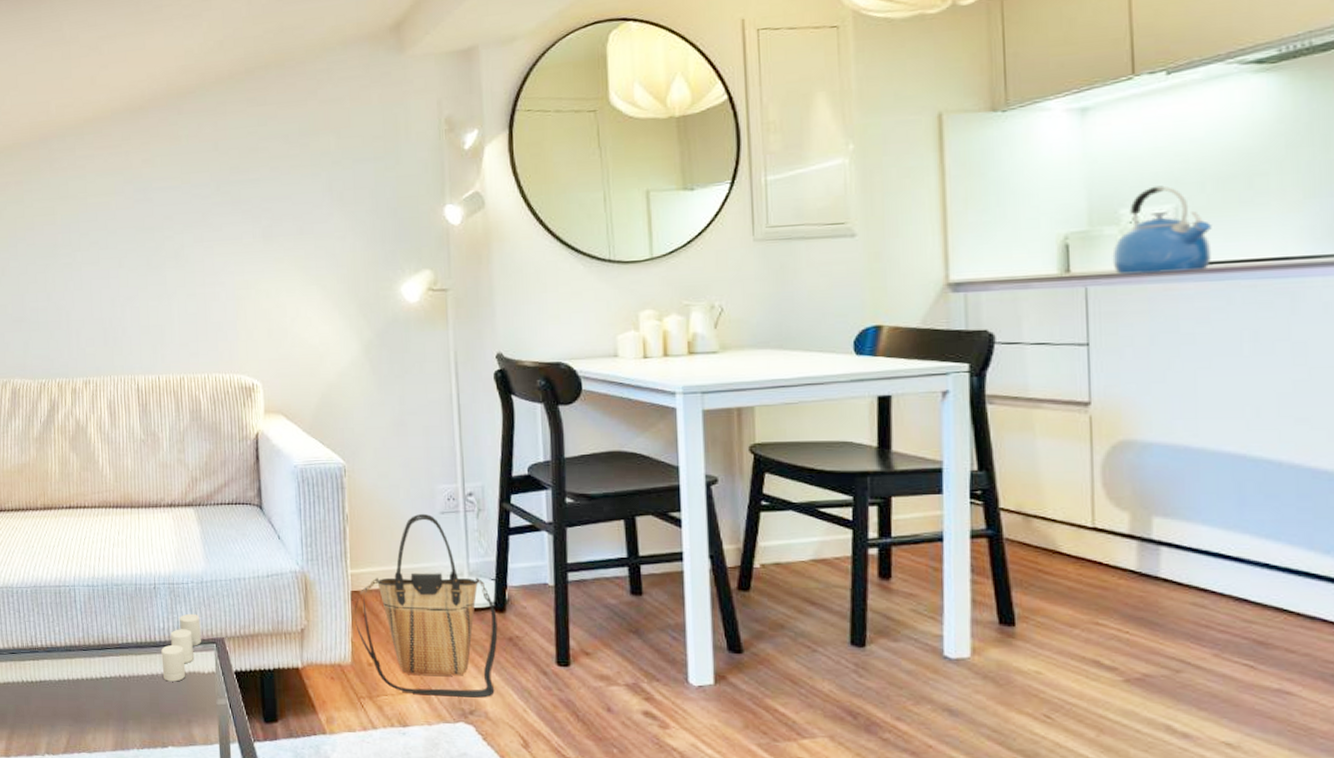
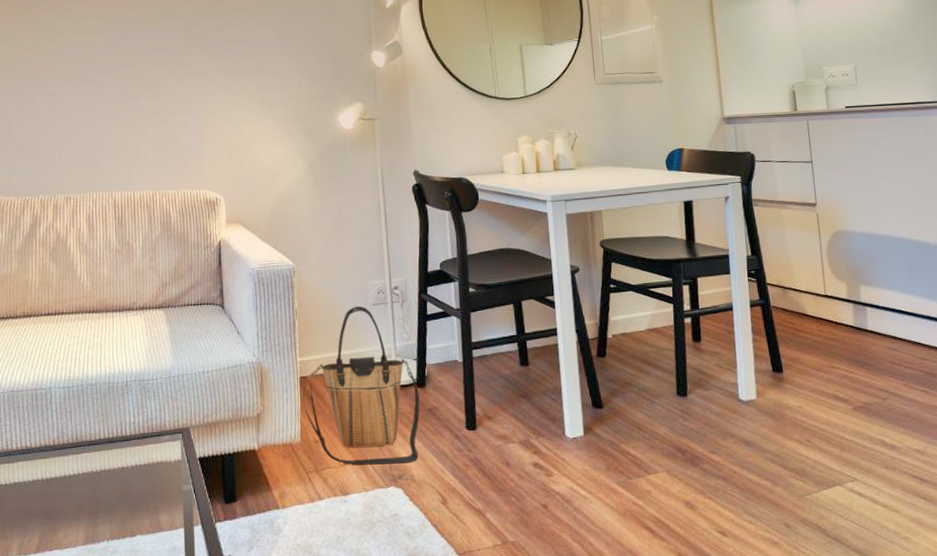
candle: present [161,613,201,682] -> none [131,407,168,473]
kettle: present [1112,185,1212,275] -> none [821,52,879,113]

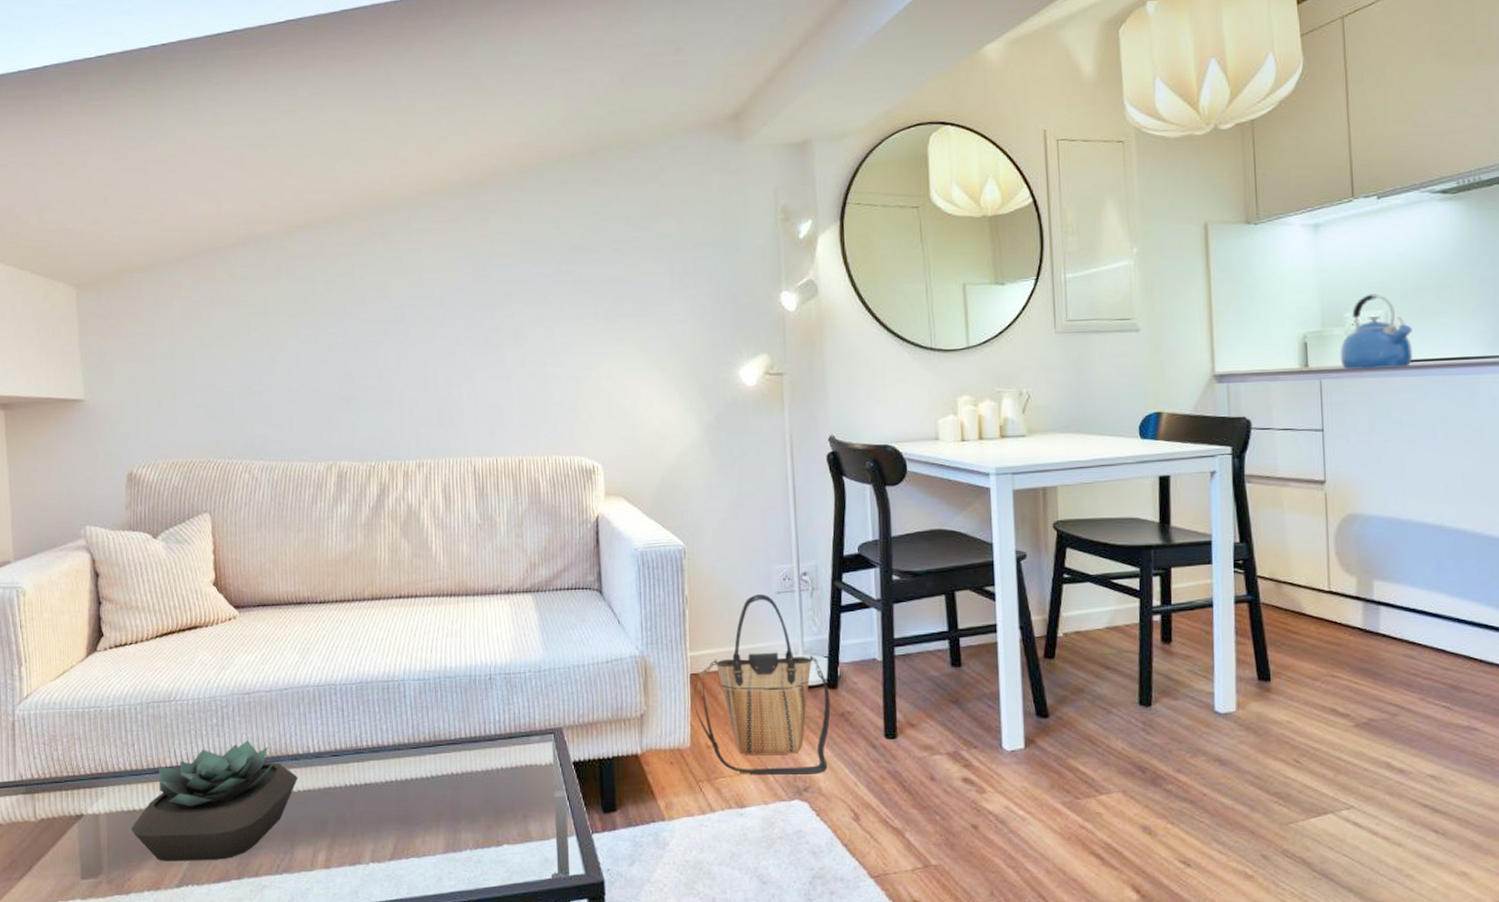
kettle: none [821,52,879,113] -> present [1340,293,1413,370]

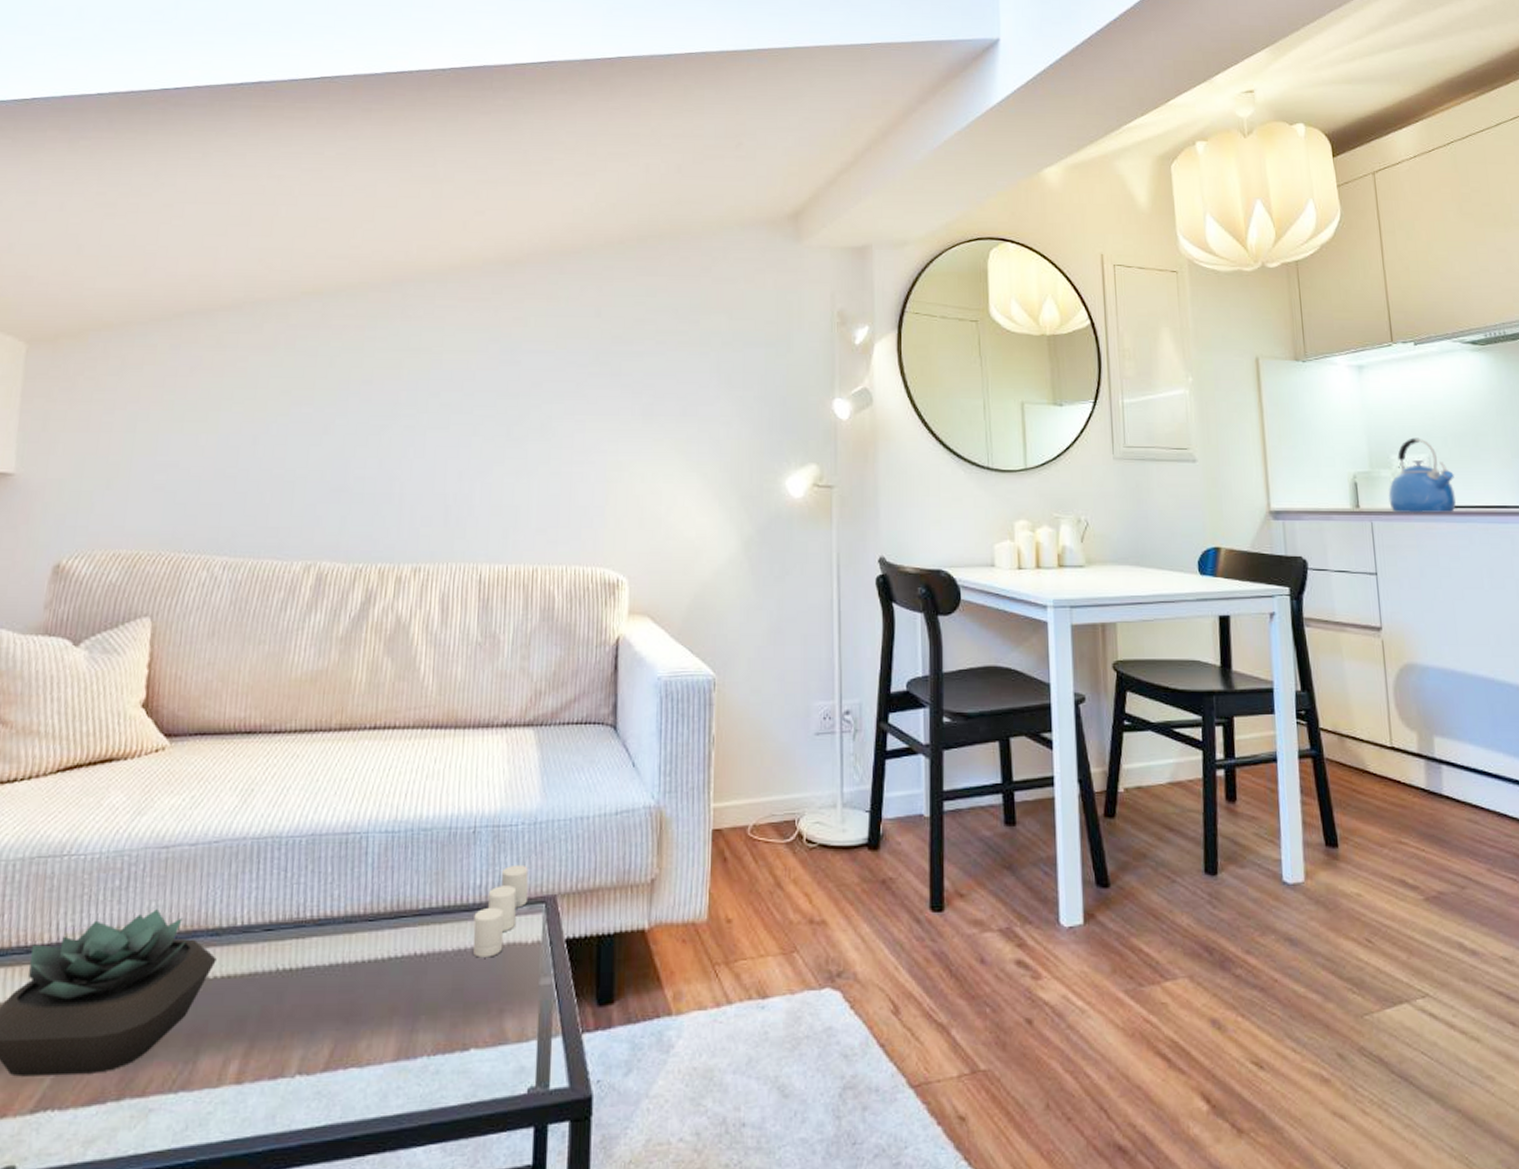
candle: none [496,704,538,776] -> present [472,864,528,958]
tote bag: present [694,593,831,775] -> none [715,734,871,956]

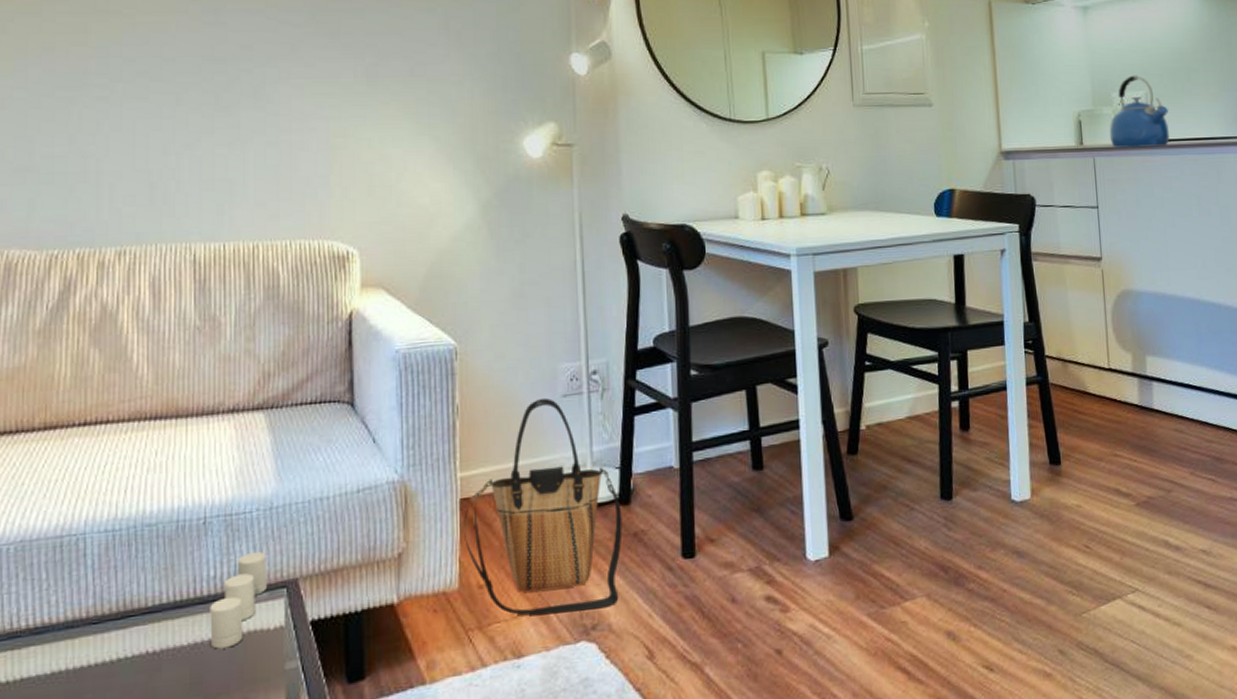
tote bag: none [715,734,871,956] -> present [464,397,623,616]

